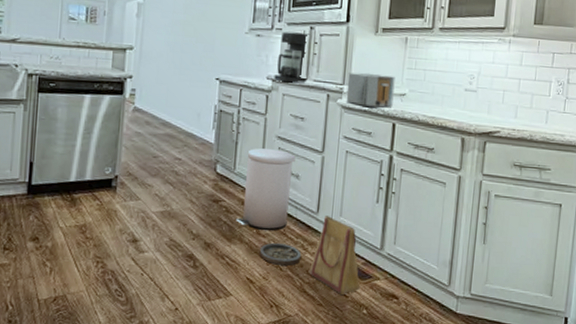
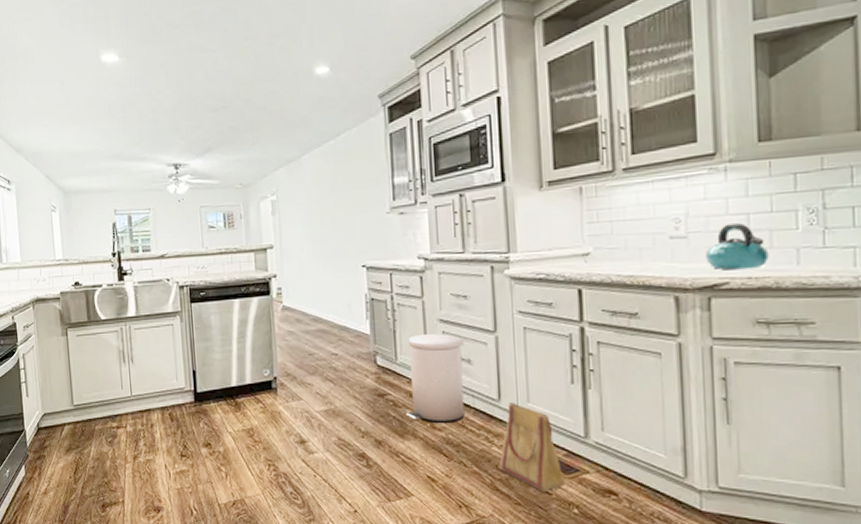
pet bowl: present [259,242,302,266] -> none [437,436,488,461]
coffee maker: present [274,31,310,84] -> none [425,202,465,260]
toaster: present [346,72,395,109] -> none [513,234,575,275]
kettle: none [486,84,529,123] -> present [704,222,769,270]

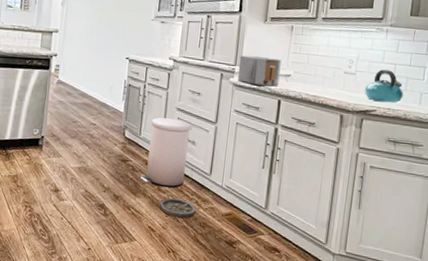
pet bowl: none [437,436,488,461] -> present [159,198,196,218]
shopping bag: present [499,403,566,493] -> none [202,177,247,247]
toaster: none [513,234,575,275] -> present [237,55,282,87]

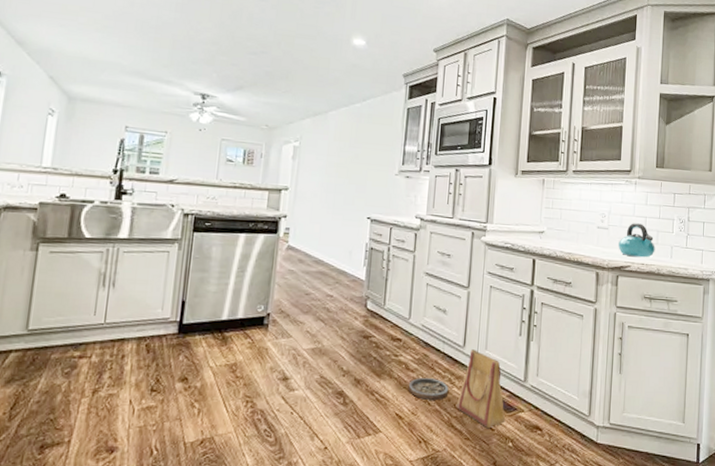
pedal bin: present [140,117,192,188] -> none [385,284,443,366]
shopping bag: none [202,177,247,247] -> present [457,349,506,429]
toaster: present [237,55,282,87] -> none [489,211,534,245]

